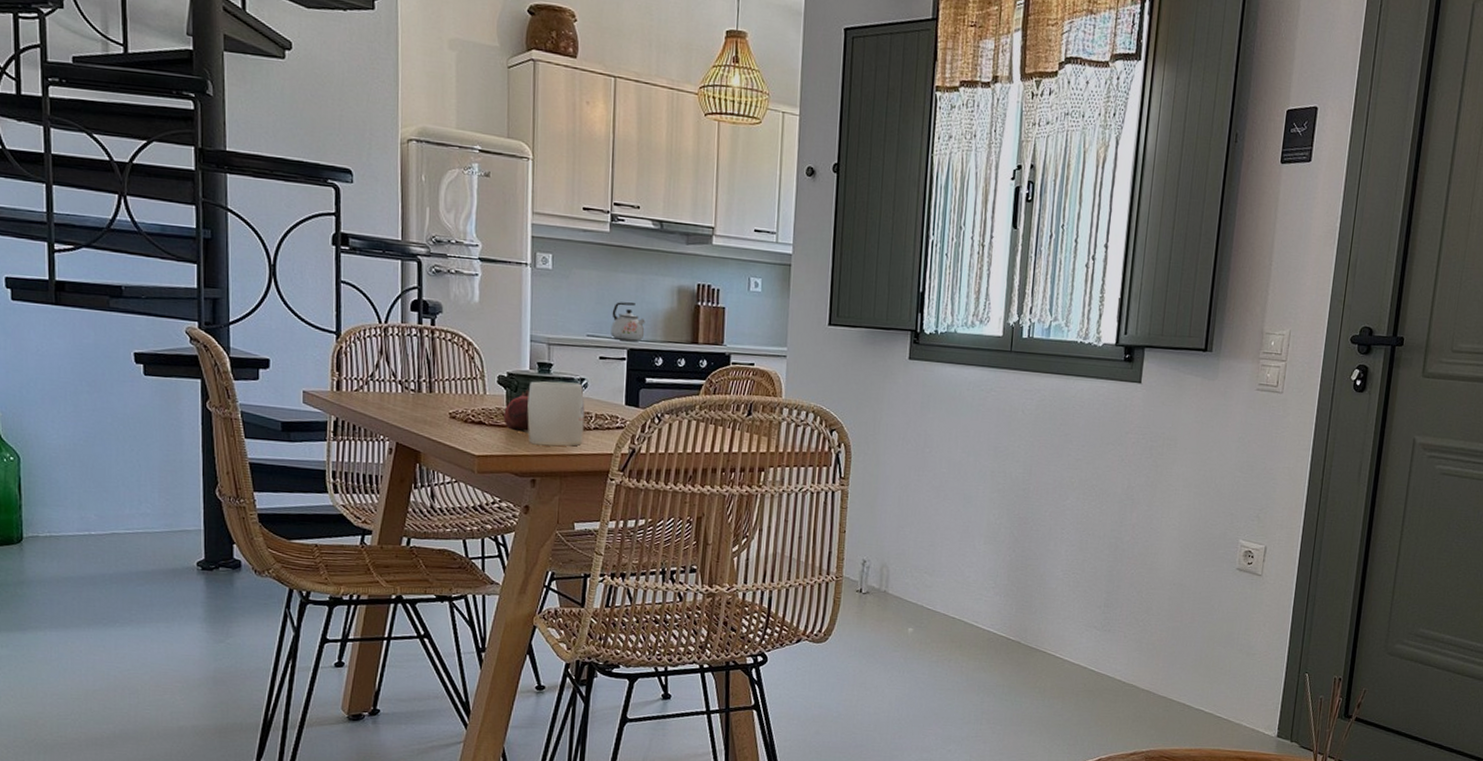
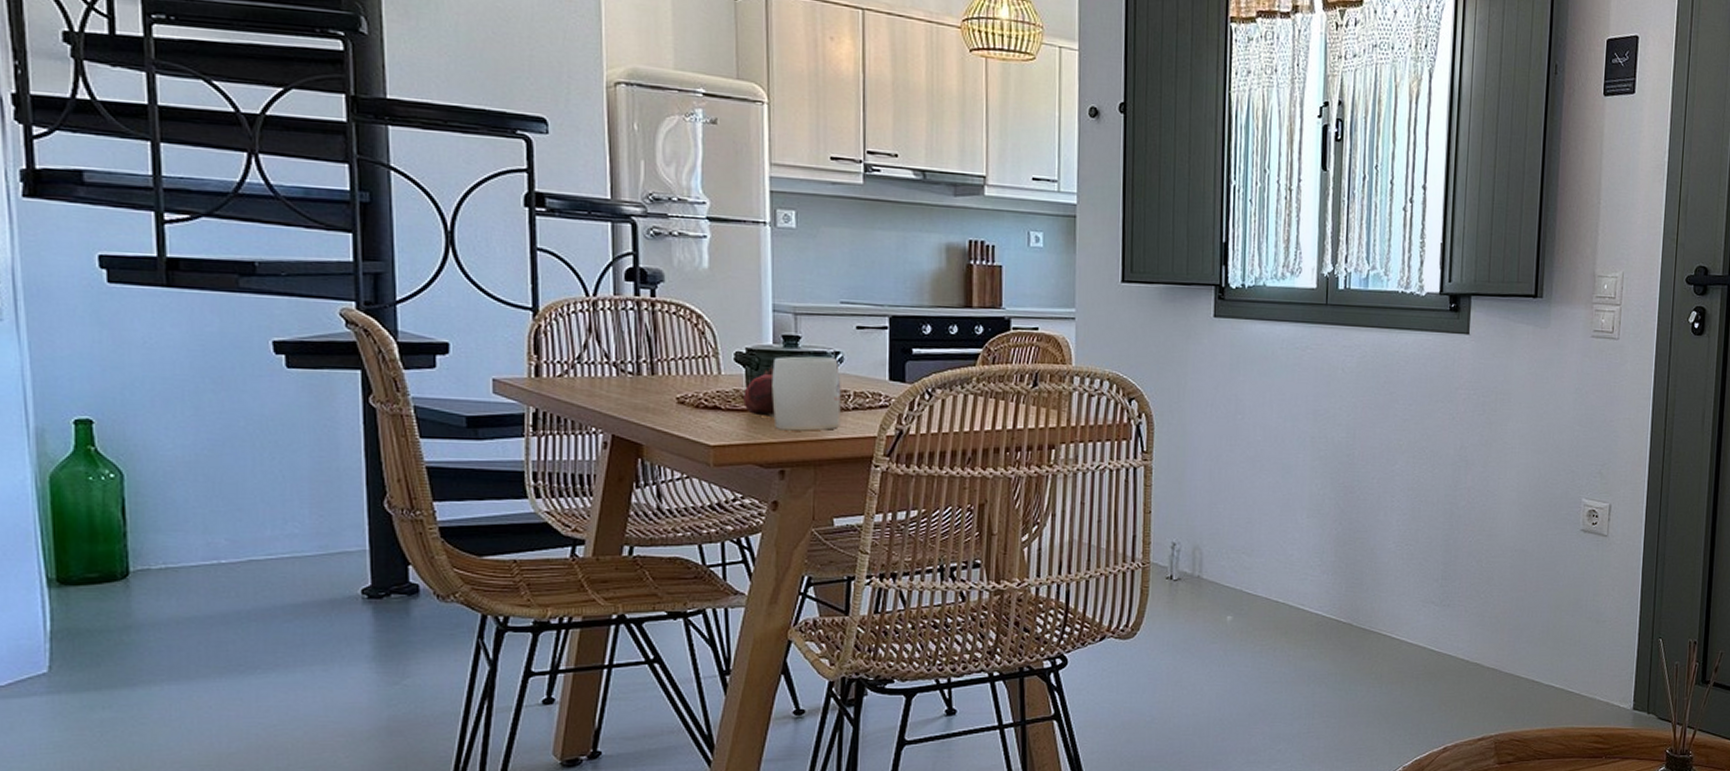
kettle: present [611,302,646,342] -> none [869,263,909,308]

